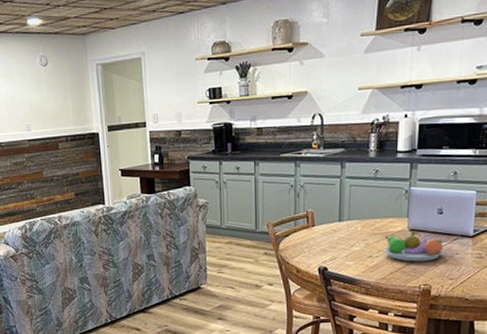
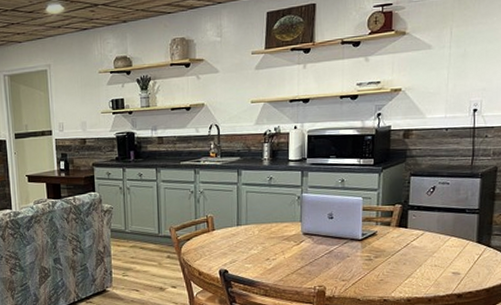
fruit bowl: present [384,231,444,262] -> none [280,235,336,264]

